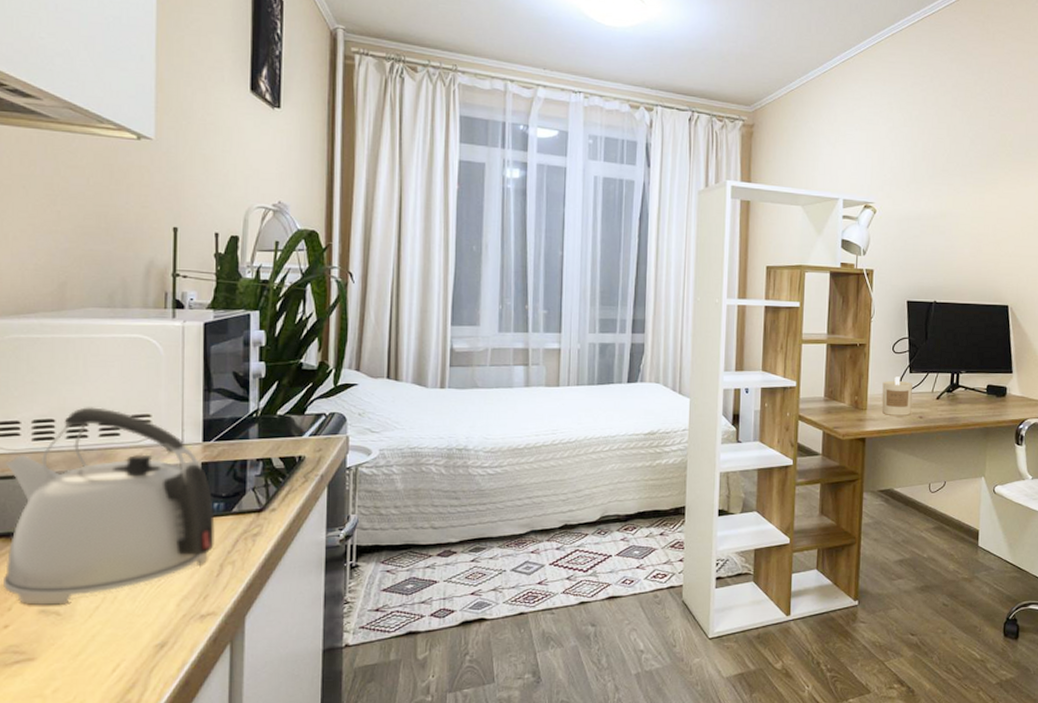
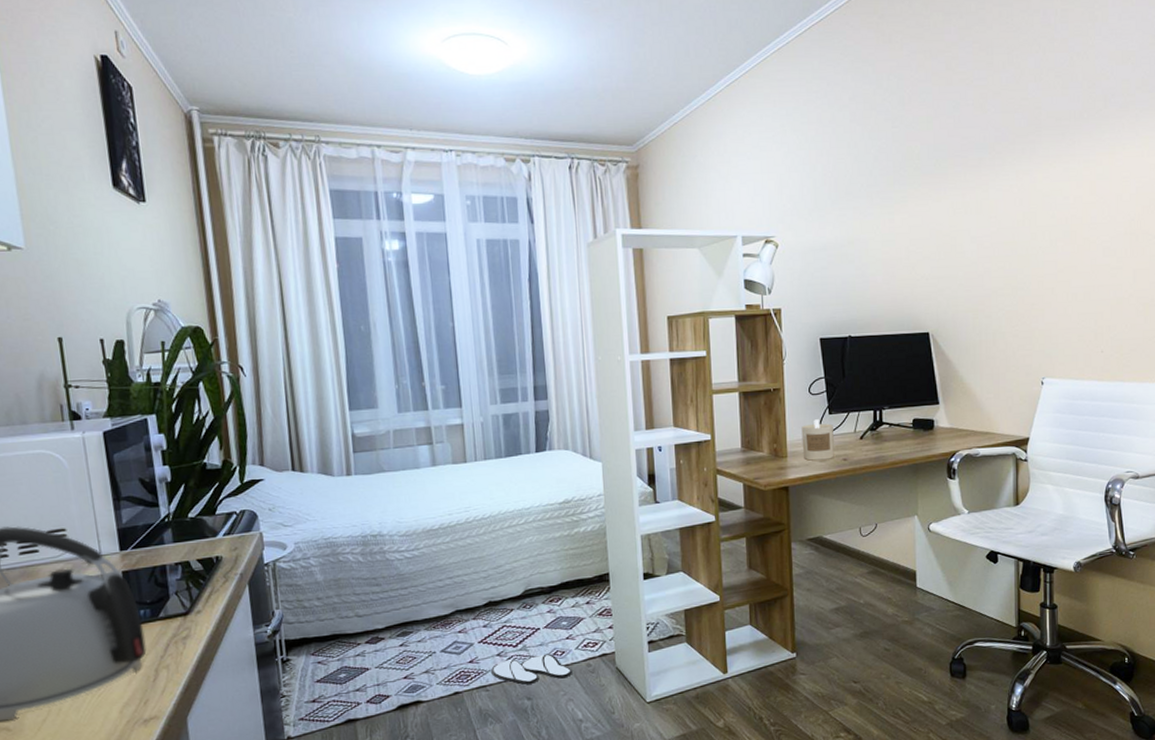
slippers: none [559,581,639,610] -> present [491,653,573,685]

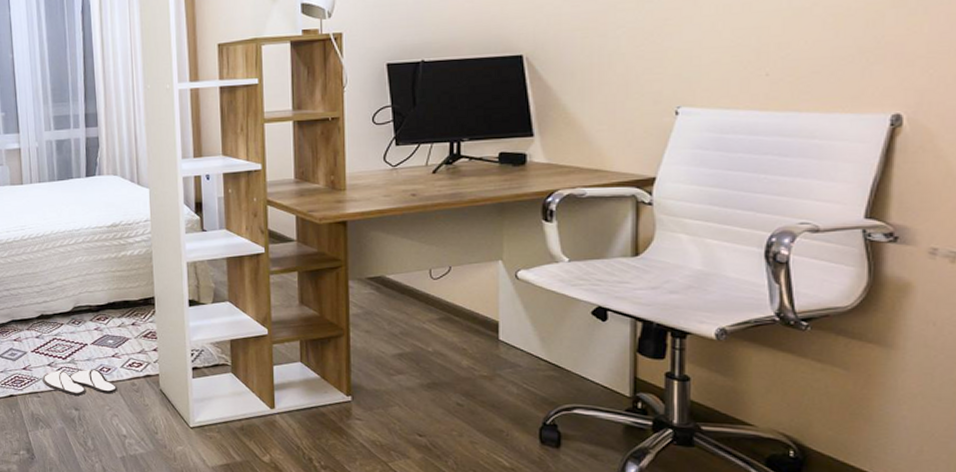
candle: present [801,419,834,461] -> none [363,151,401,195]

